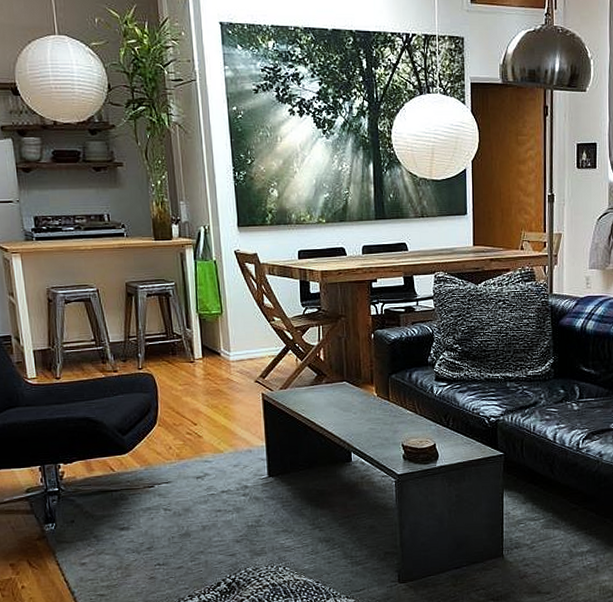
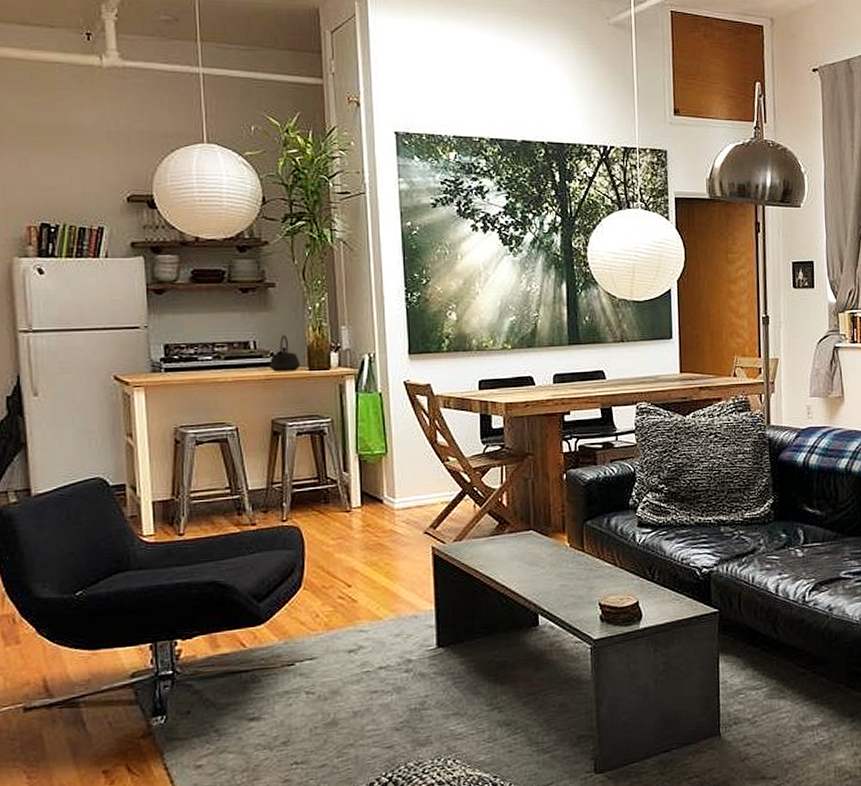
kettle: none [121,209,147,241] -> present [269,335,300,372]

